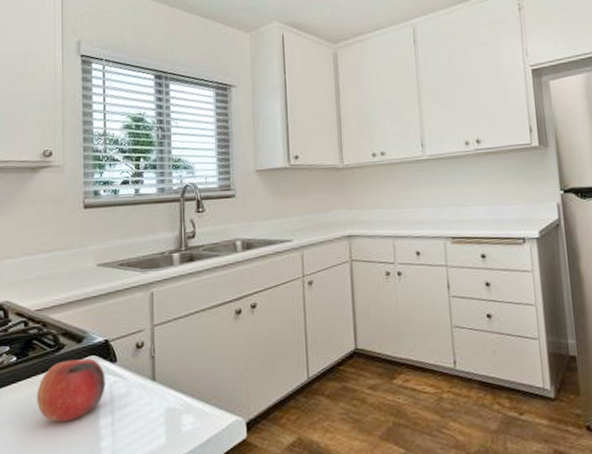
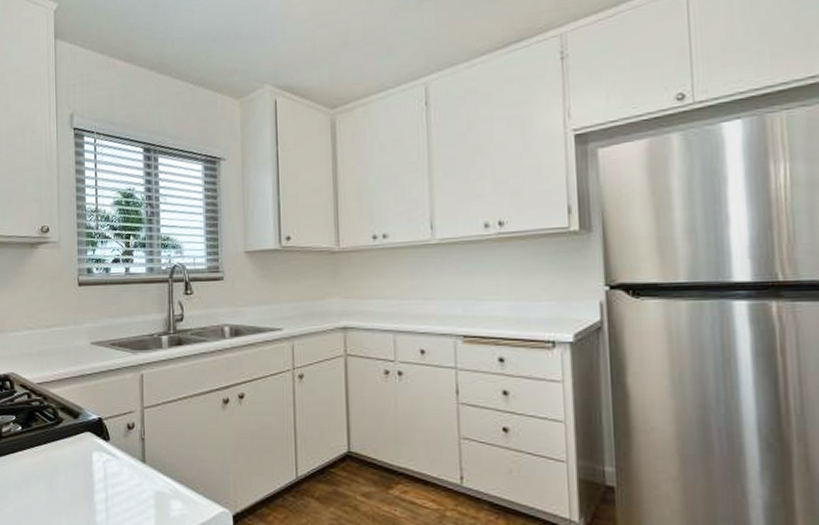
fruit: present [37,358,106,422] -> none [39,434,100,493]

